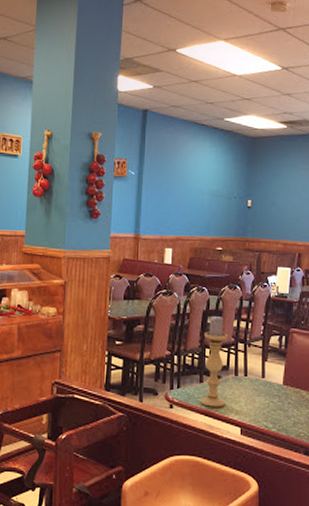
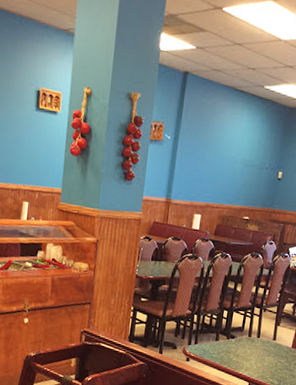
candle holder: present [200,315,228,407] -> none [214,281,246,364]

